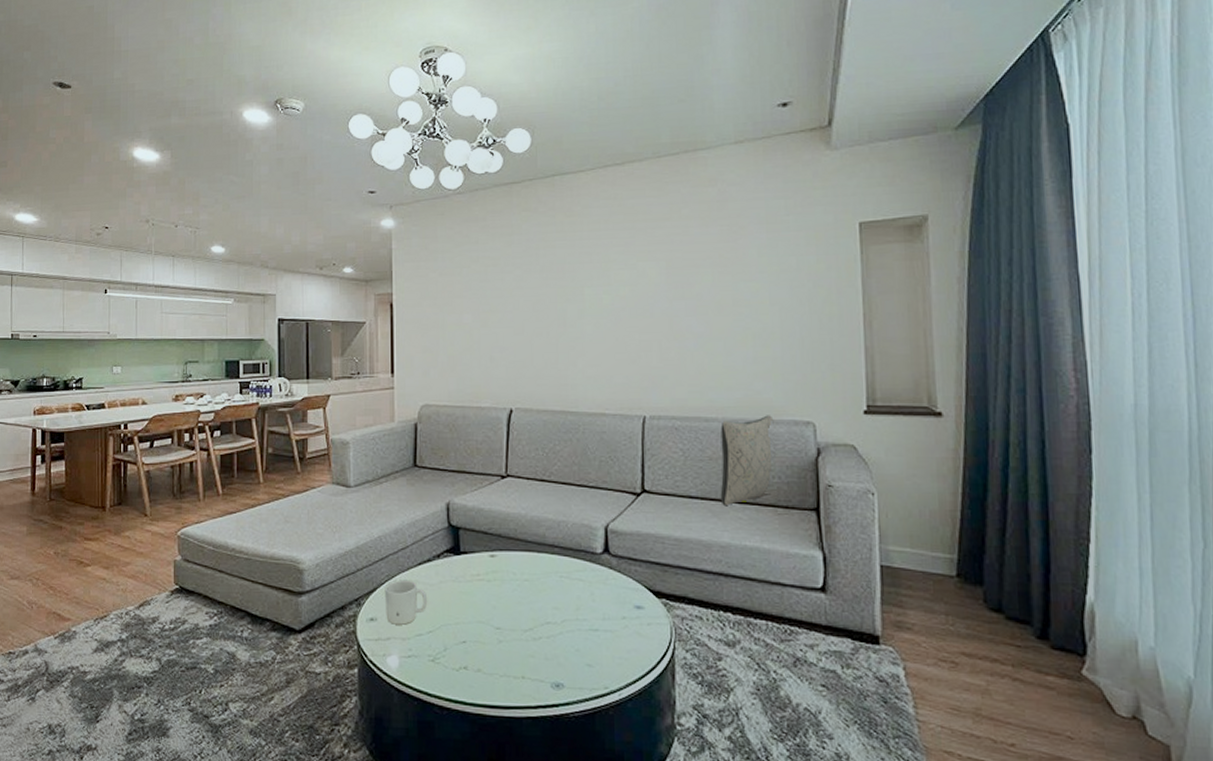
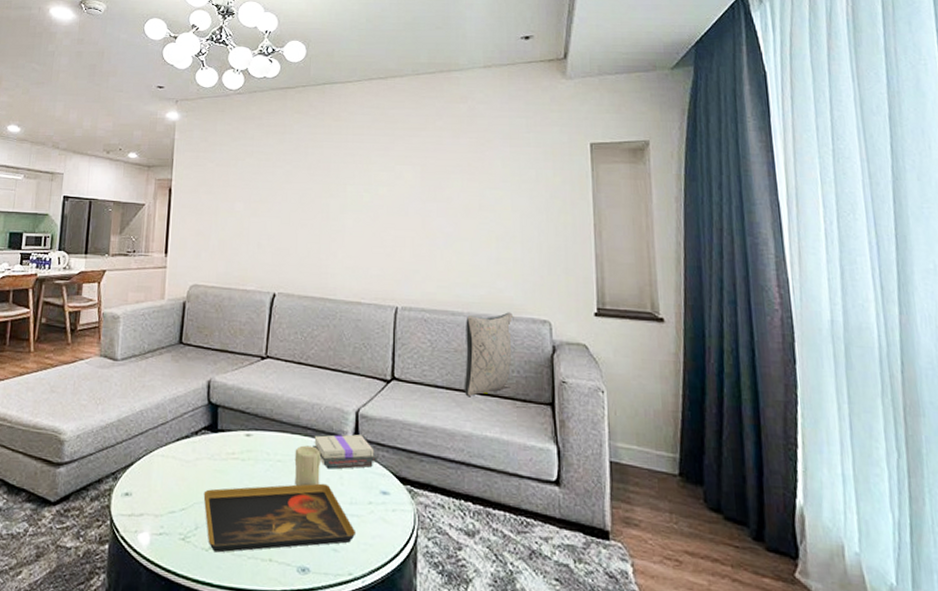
mug: present [384,579,428,625] -> none [141,454,183,501]
decorative tray: none [450,600,609,672] -> present [203,483,355,553]
candle: none [542,563,570,604] -> present [294,445,321,486]
books: none [561,550,630,586] -> present [313,434,377,470]

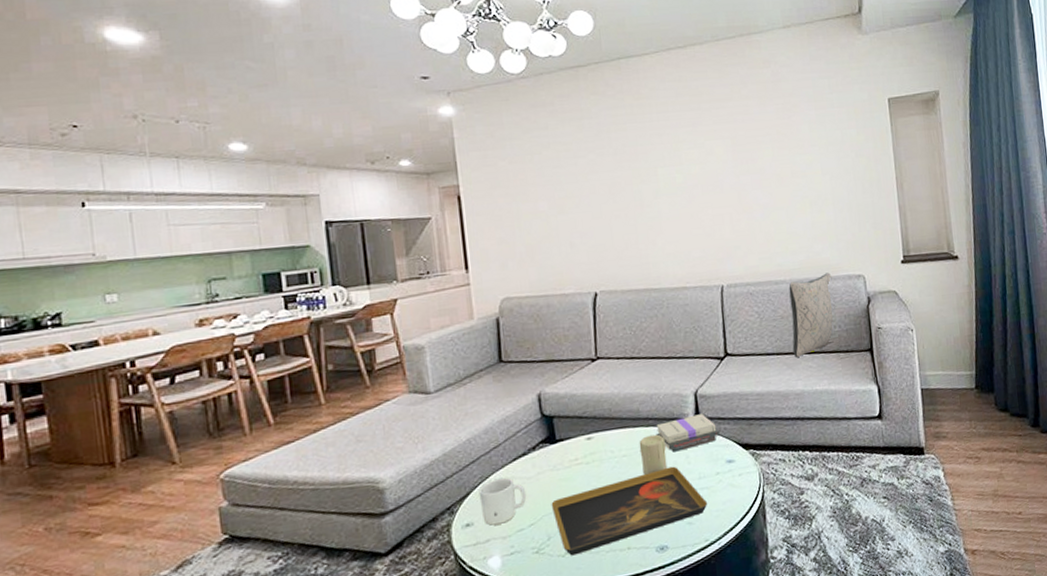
mug: none [141,454,183,501] -> present [478,477,527,526]

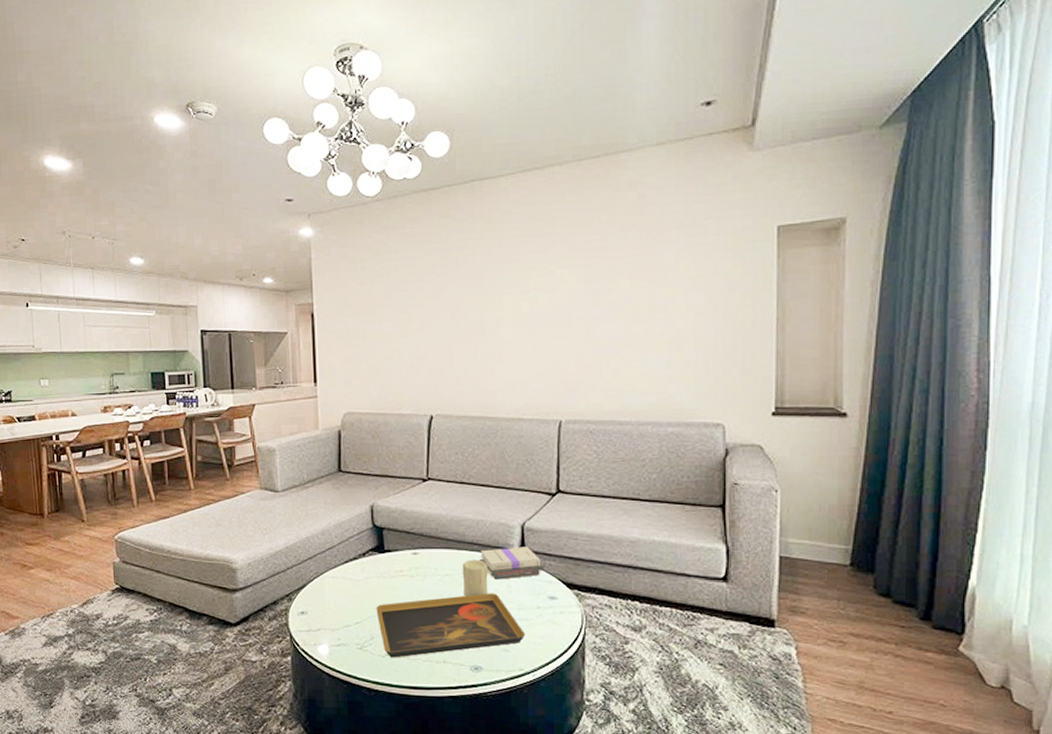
mug: present [478,477,527,526] -> none [313,576,355,617]
pillow: present [789,272,833,358] -> none [631,418,684,505]

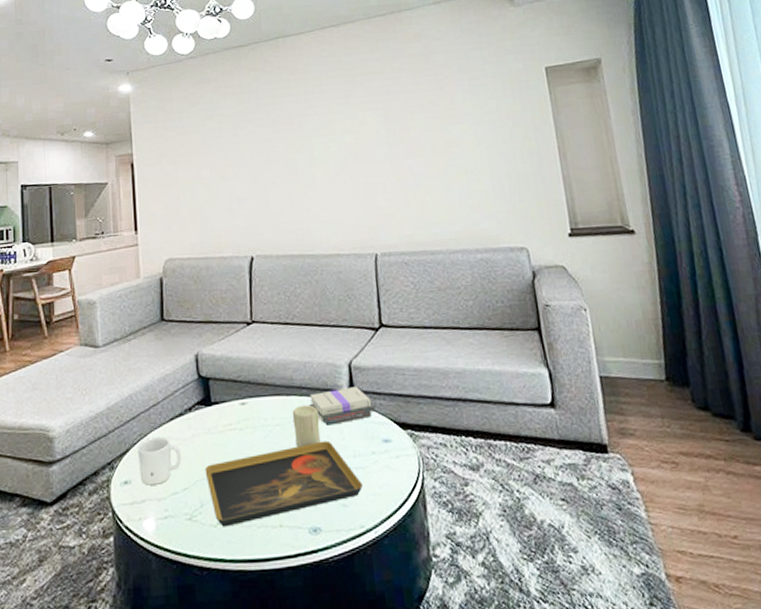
mug: none [313,576,355,617] -> present [137,436,182,485]

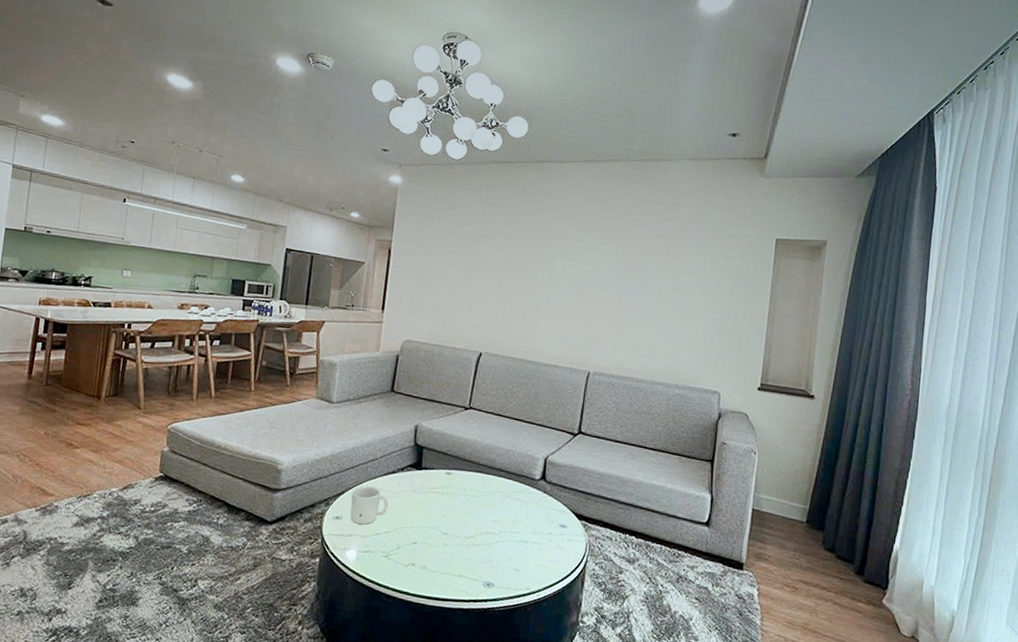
decorative tray: present [205,440,362,527] -> none [405,515,535,569]
candle: present [292,405,321,447] -> none [487,484,511,518]
books: present [309,386,375,426] -> none [504,476,560,505]

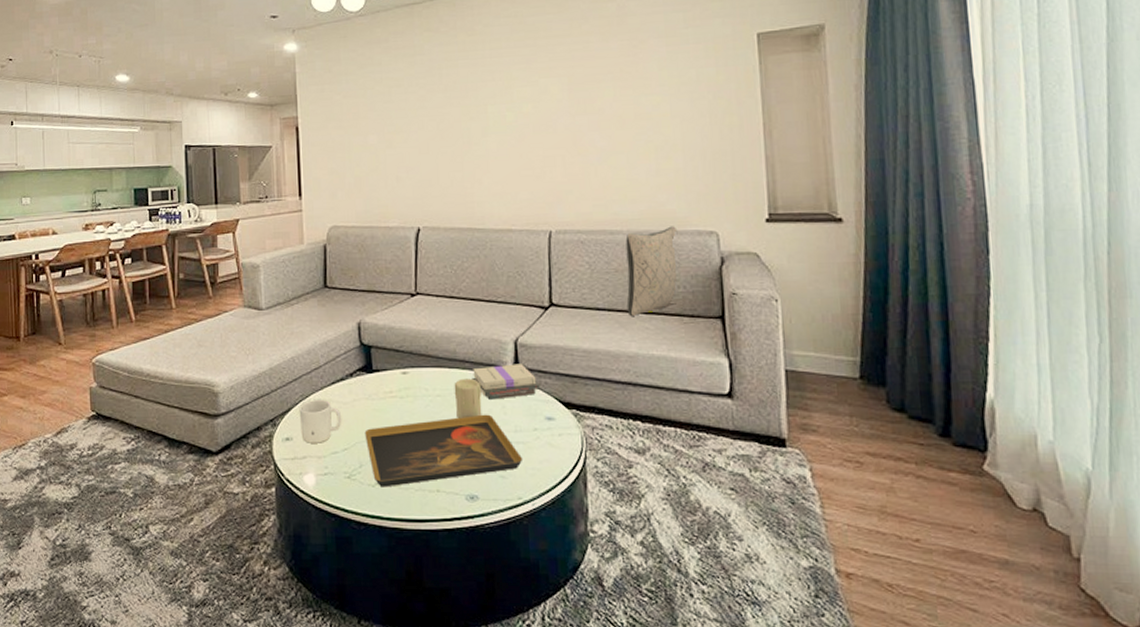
decorative tray: none [405,515,535,569] -> present [364,414,522,488]
candle: none [487,484,511,518] -> present [454,378,482,418]
books: none [504,476,560,505] -> present [472,364,540,400]
pillow: none [639,382,689,452] -> present [625,226,676,317]

